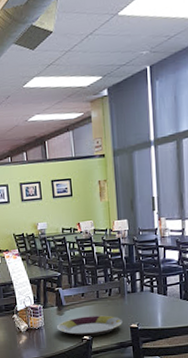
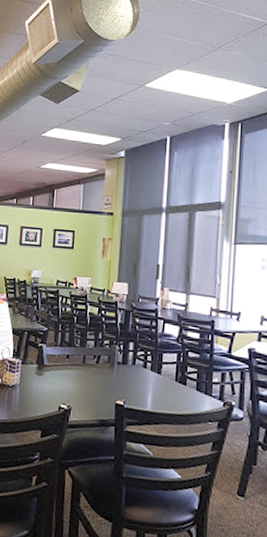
plate: present [56,315,122,337] -> none [32,381,107,407]

